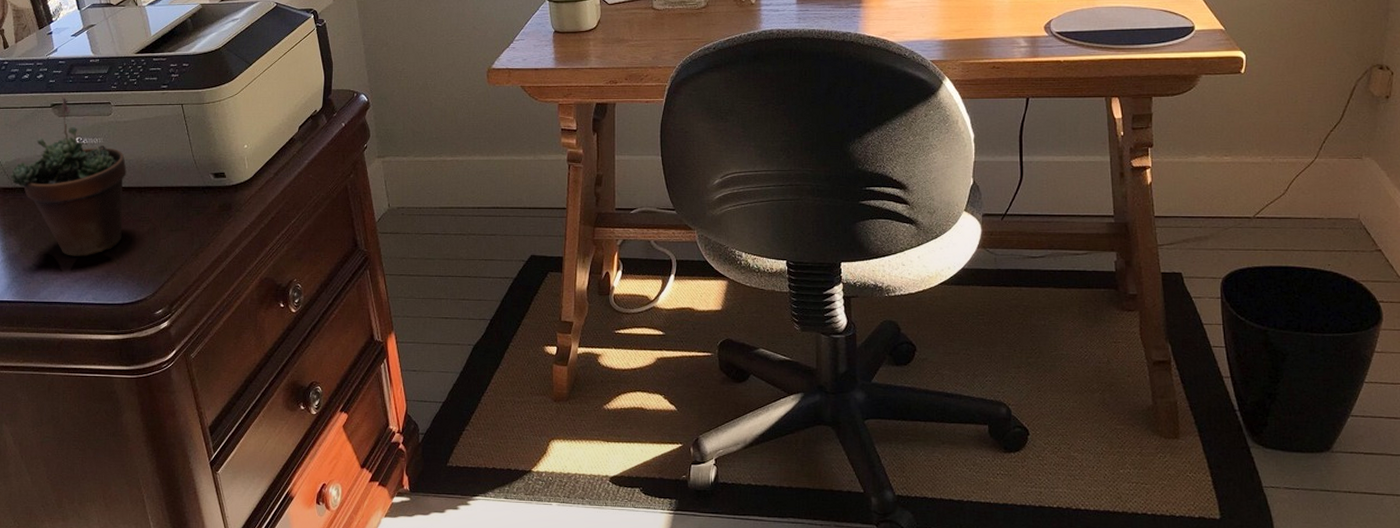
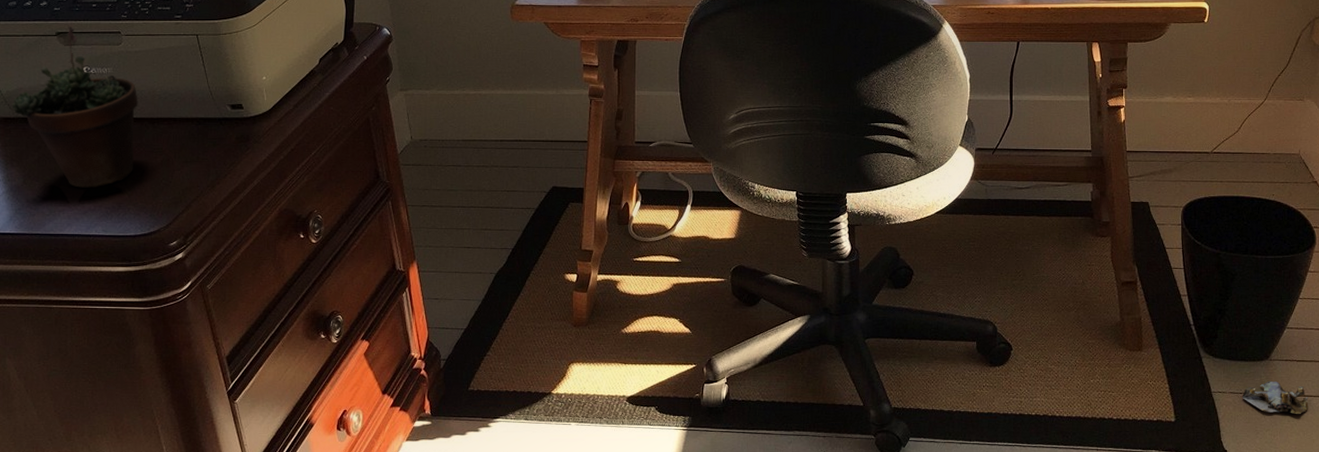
crumpled paper: none [1300,476,1380,514] -> present [1242,381,1308,414]

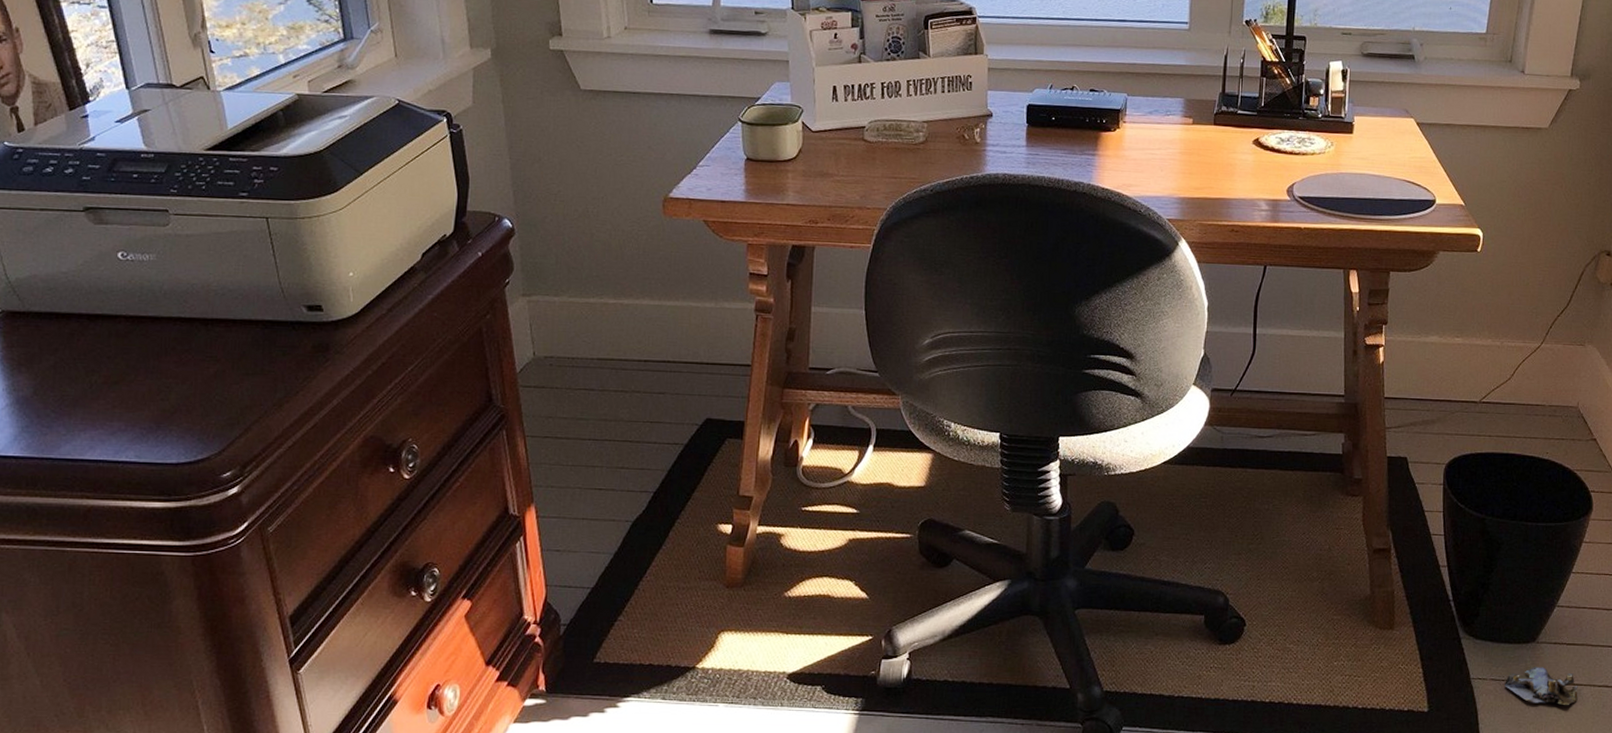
succulent plant: present [12,25,138,188] -> none [22,199,188,403]

